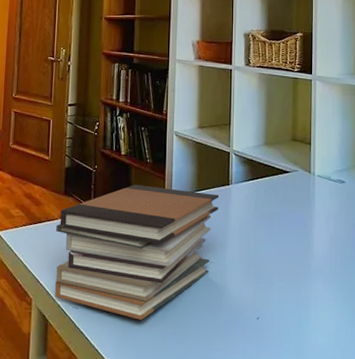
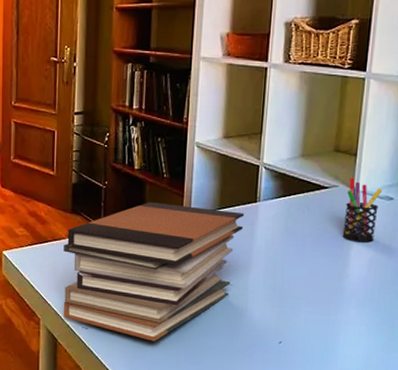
pen holder: none [305,163,335,221] -> present [342,177,383,243]

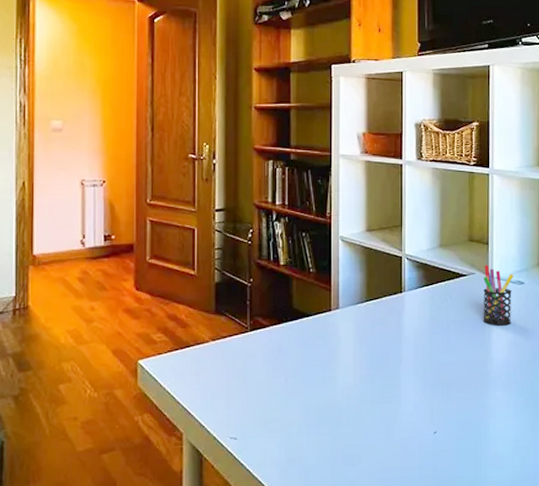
book stack: present [63,202,245,341] -> none [207,298,392,445]

